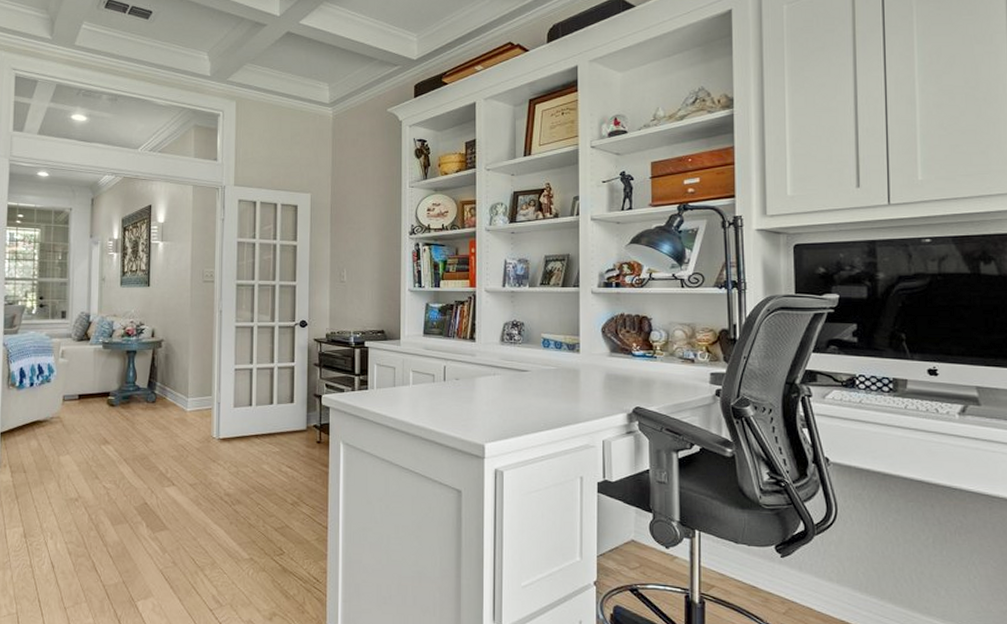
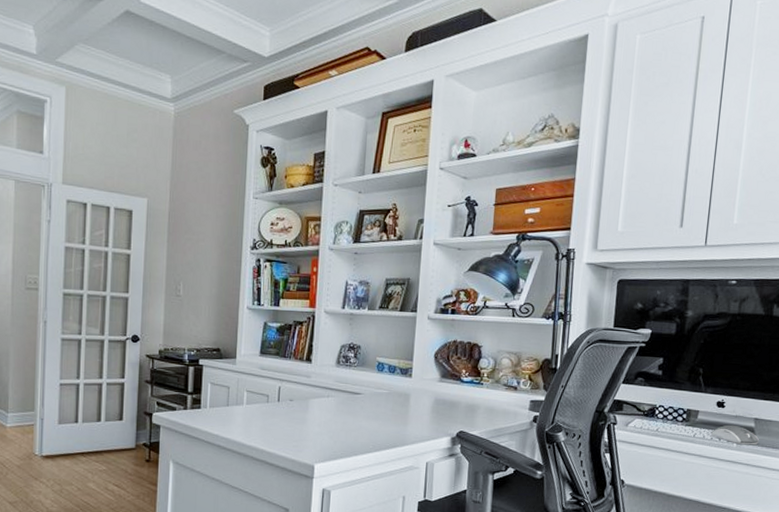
computer mouse: none [926,394,987,417] -> present [711,424,760,446]

